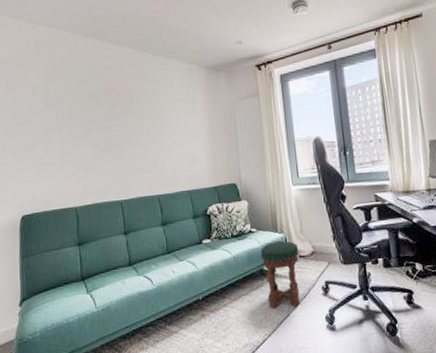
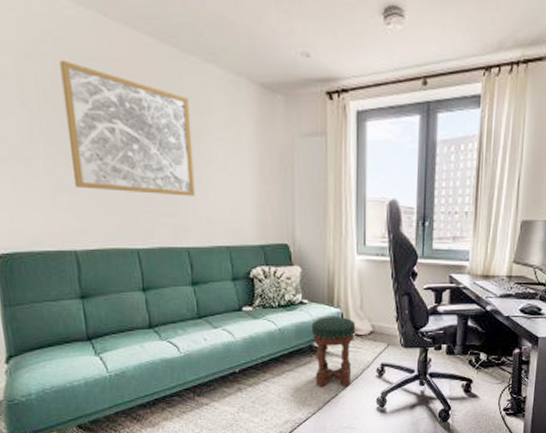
wall art: none [72,72,164,159] -> present [59,59,196,197]

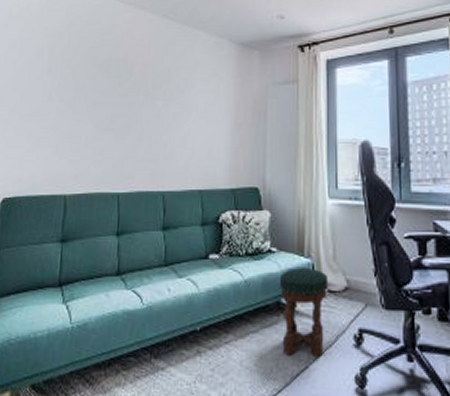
wall art: present [59,59,196,197] -> none [76,36,179,143]

